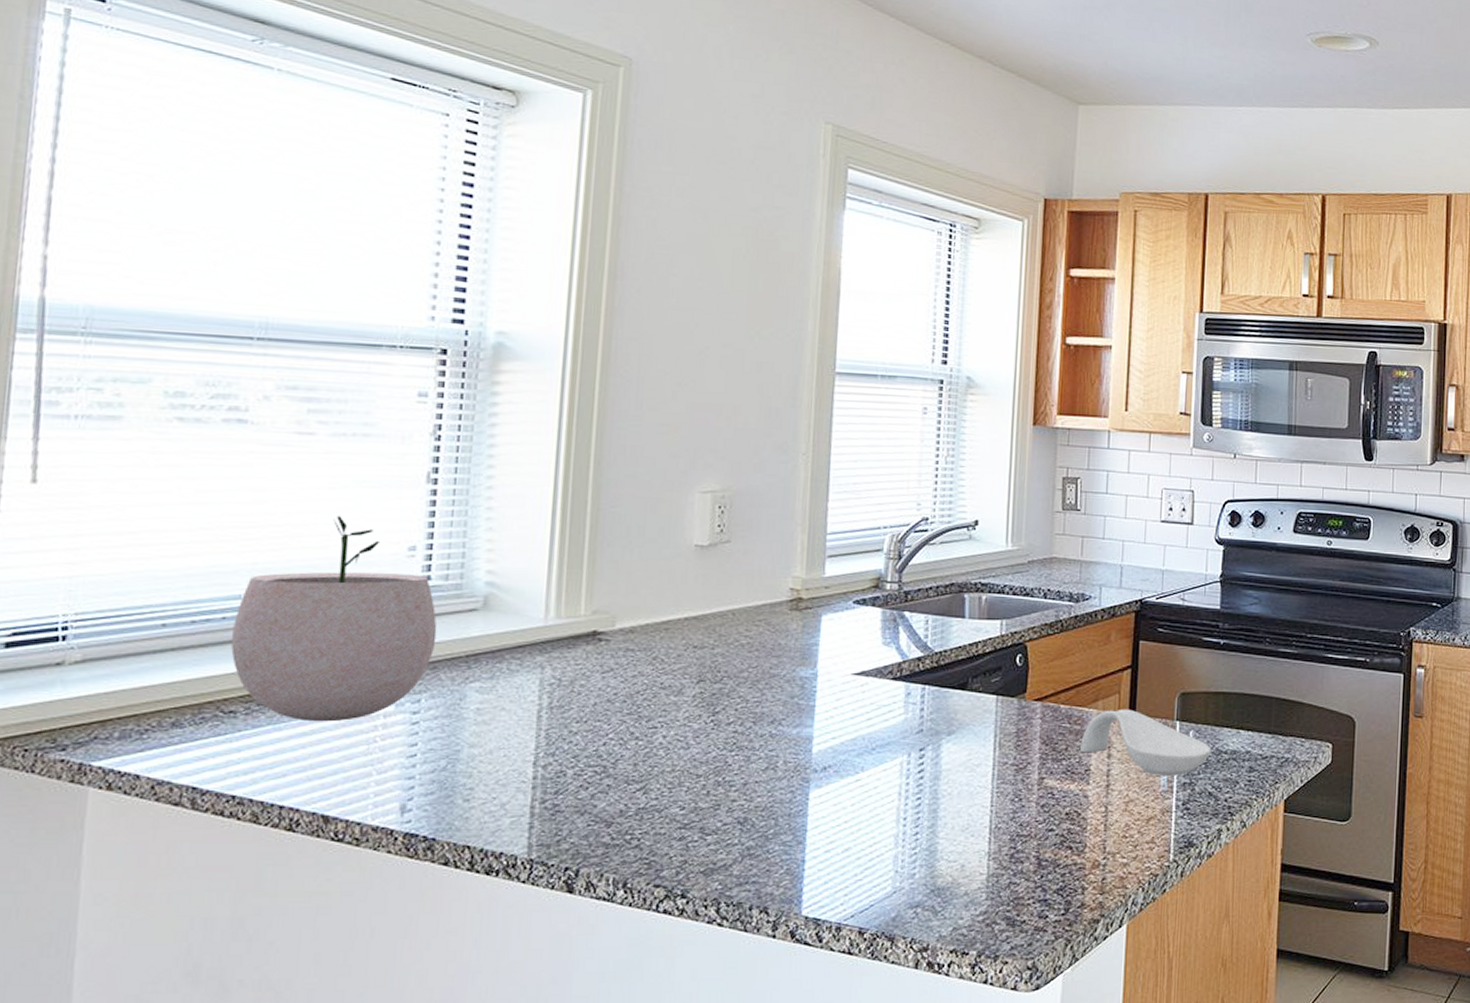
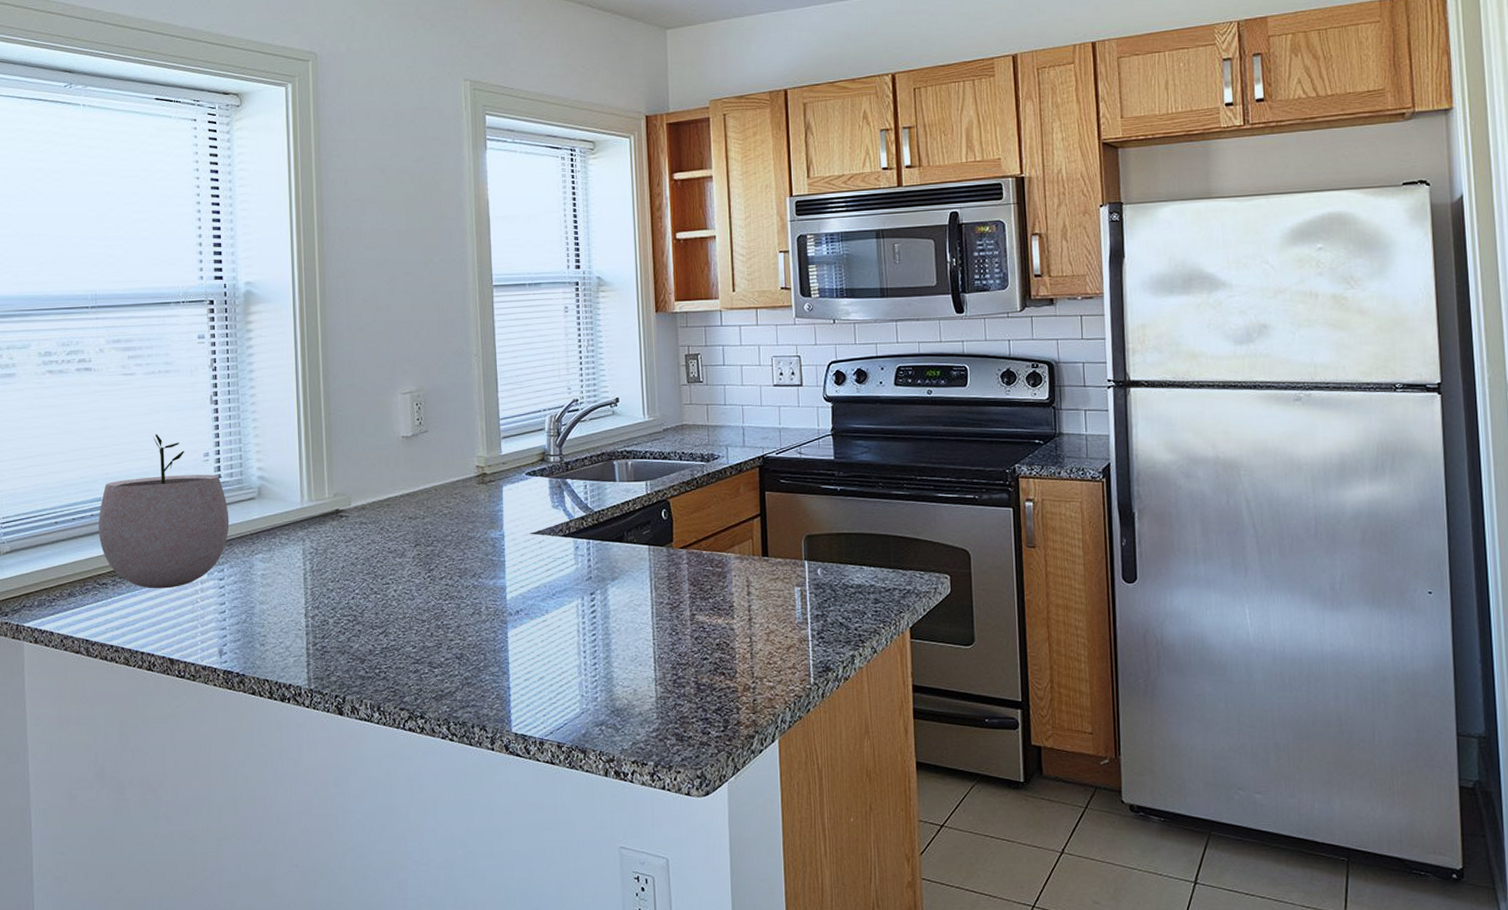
spoon rest: present [1080,709,1211,776] -> none [723,552,838,609]

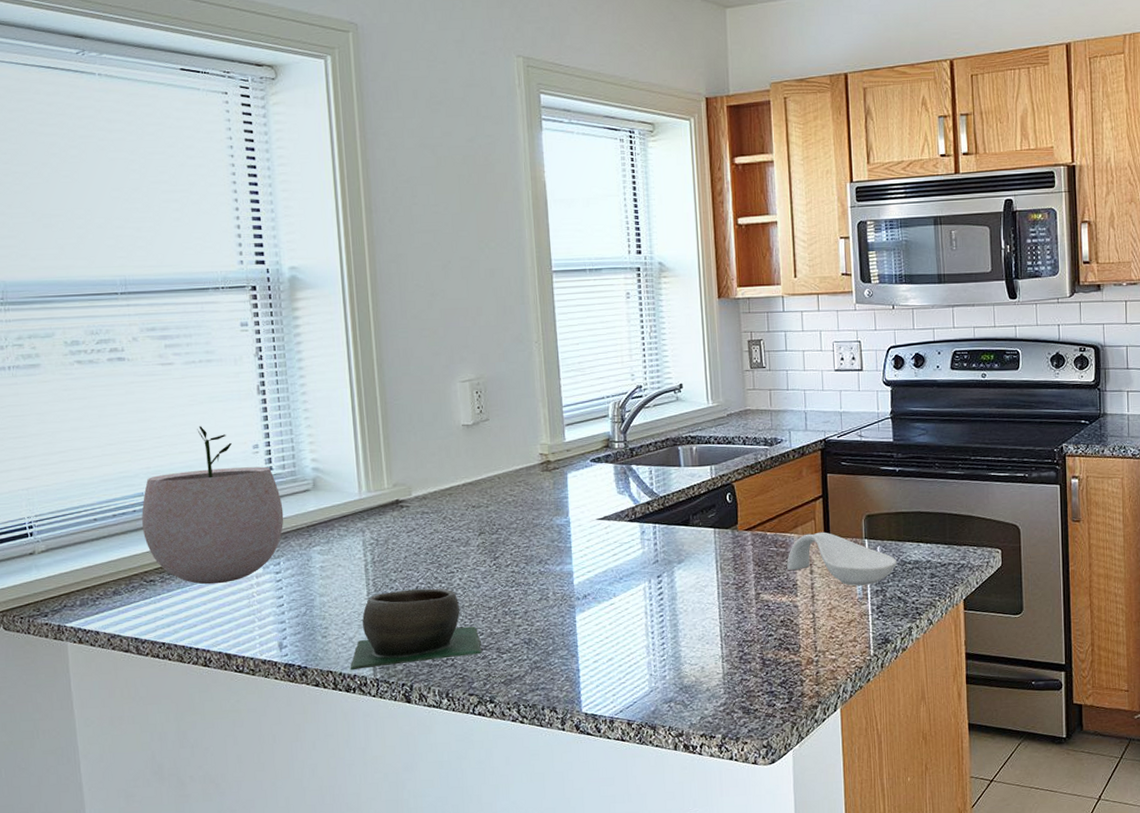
bowl: none [285,599,414,680] -> present [350,588,482,671]
spoon rest: none [723,552,838,609] -> present [787,532,897,586]

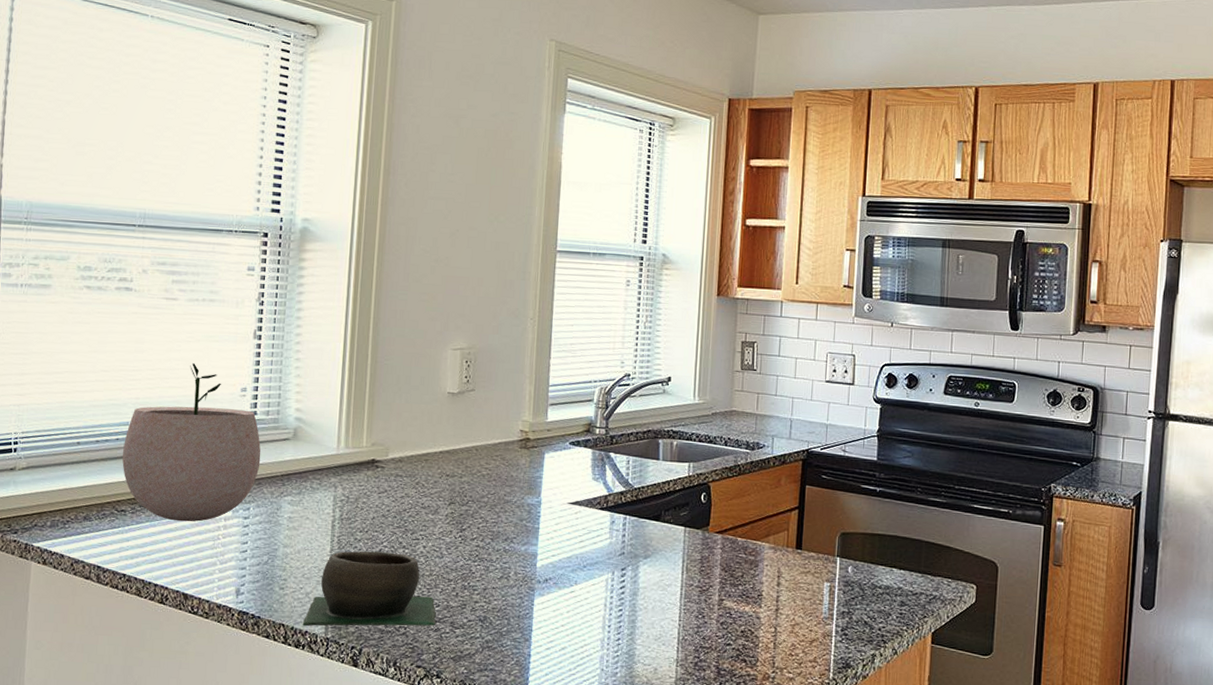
spoon rest: present [787,532,897,586] -> none [754,544,867,605]

